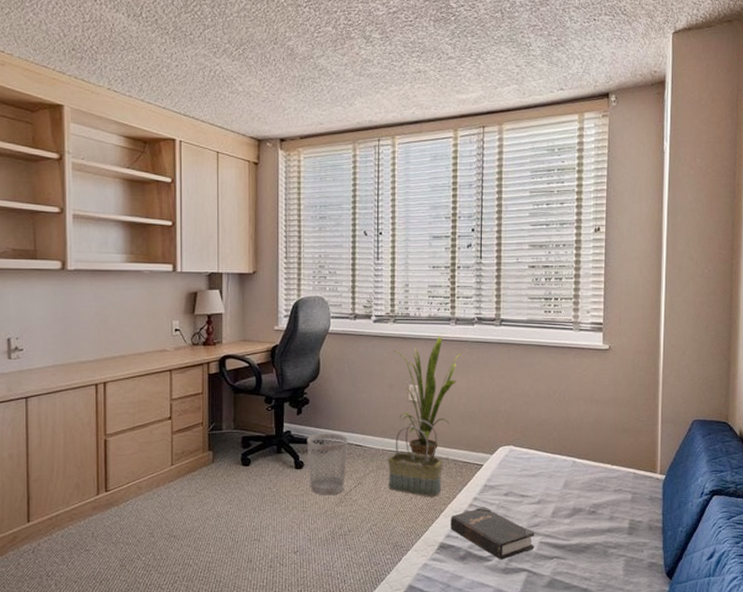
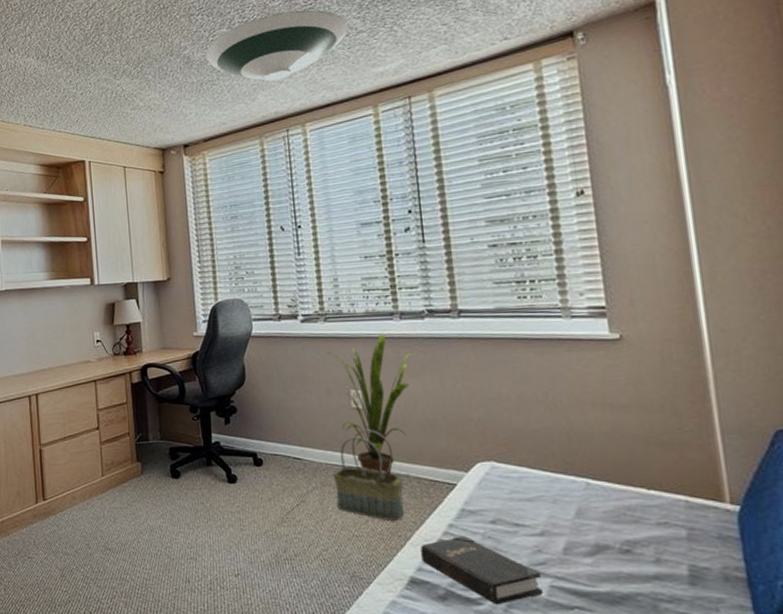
wastebasket: present [307,433,349,496] -> none [238,444,285,514]
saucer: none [310,22,440,90] -> present [206,9,348,82]

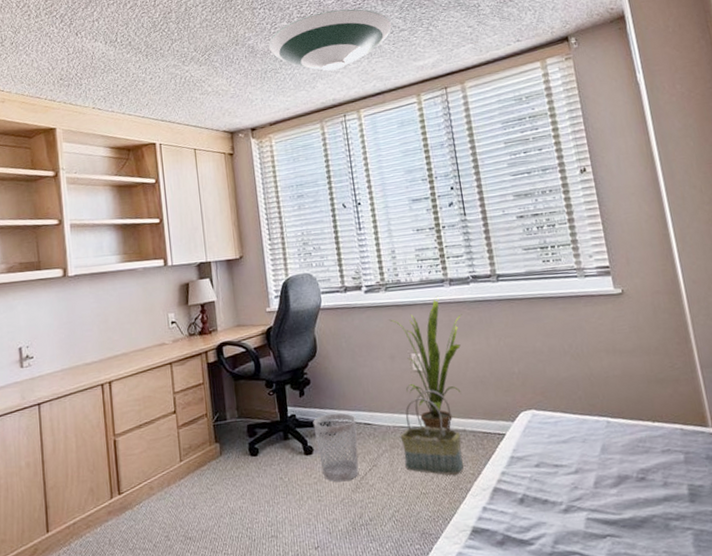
wastebasket: none [238,444,285,514] -> present [313,413,359,482]
hardback book: present [420,536,543,605] -> none [479,481,581,543]

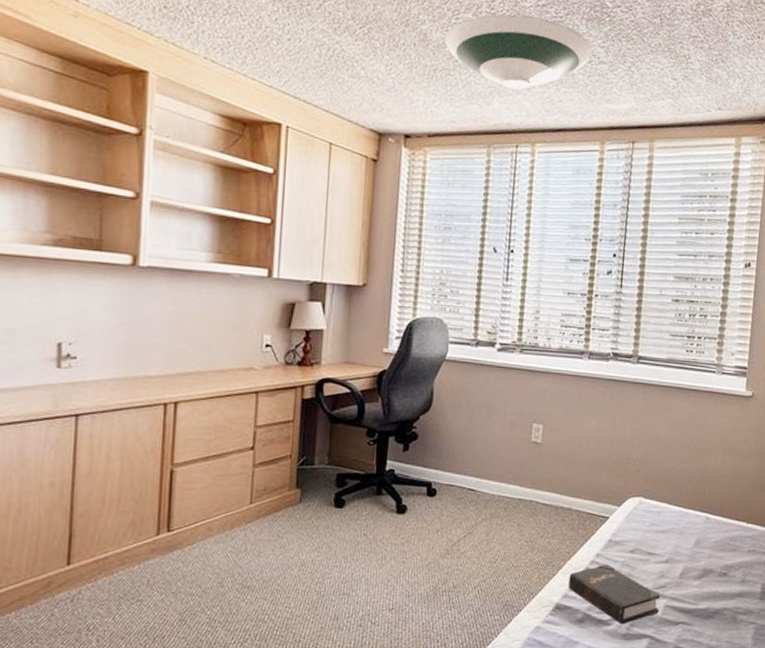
wastebasket: present [313,413,359,482] -> none [412,474,461,546]
house plant: present [389,295,462,431] -> none [518,367,594,508]
basket: present [400,390,463,475] -> none [502,463,564,551]
hardback book: none [479,481,581,543] -> present [568,564,660,624]

